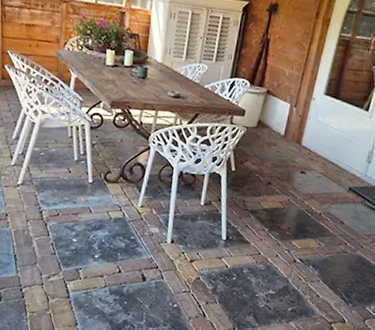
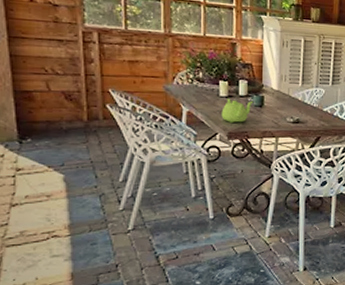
teapot: none [106,67,138,93] -> present [221,98,254,123]

